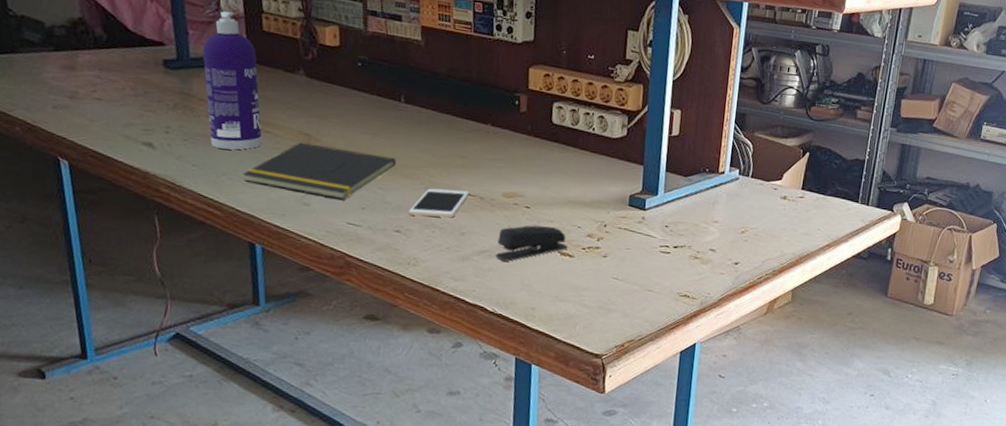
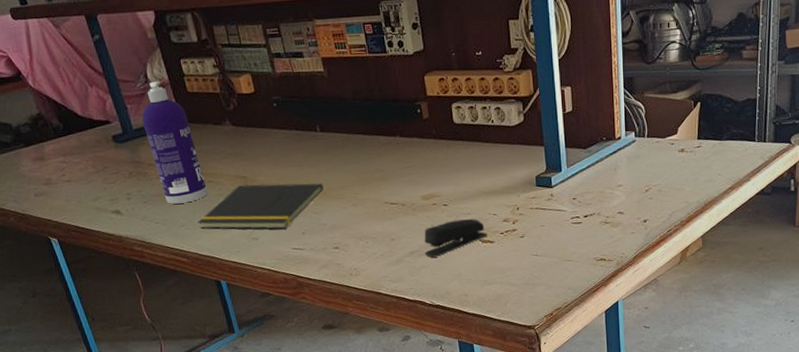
cell phone: present [409,188,470,218] -> none [343,200,392,231]

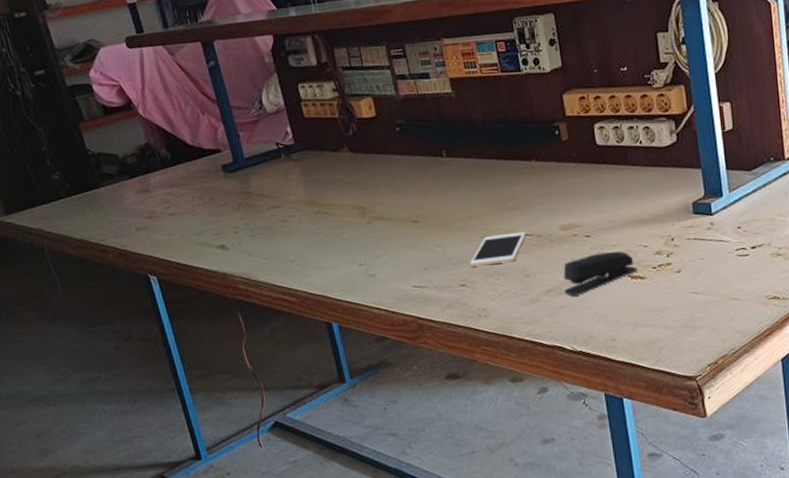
spray bottle: present [141,81,208,204] -> none [254,106,322,238]
notepad: present [197,183,324,229] -> none [309,213,449,265]
cell phone: none [343,200,392,231] -> present [470,231,527,267]

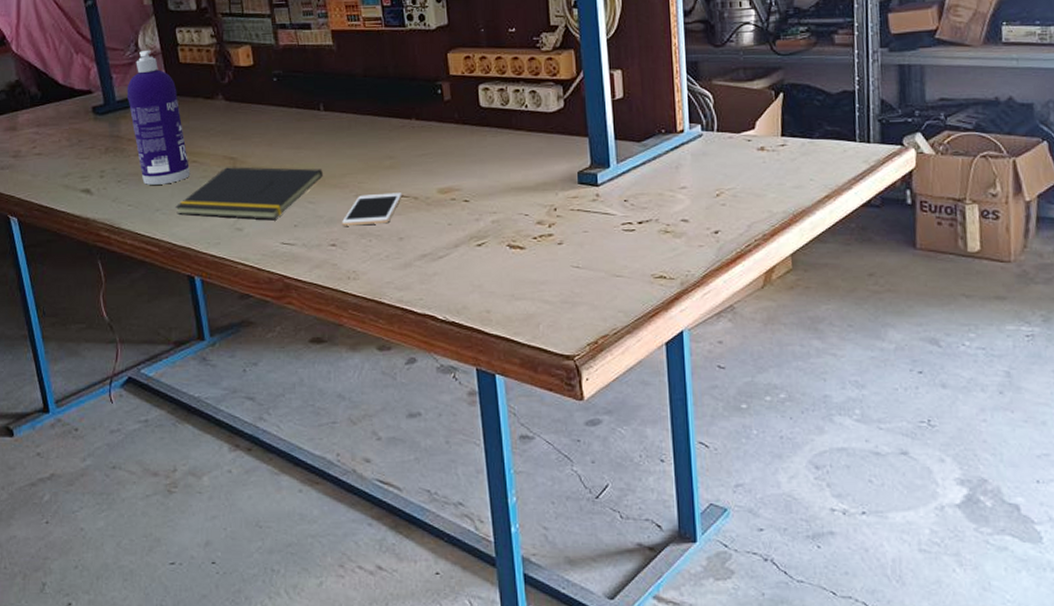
spray bottle: none [254,106,322,238] -> present [126,49,191,185]
notepad: none [309,213,449,265] -> present [175,167,323,219]
stapler: present [563,251,637,296] -> none [439,219,517,263]

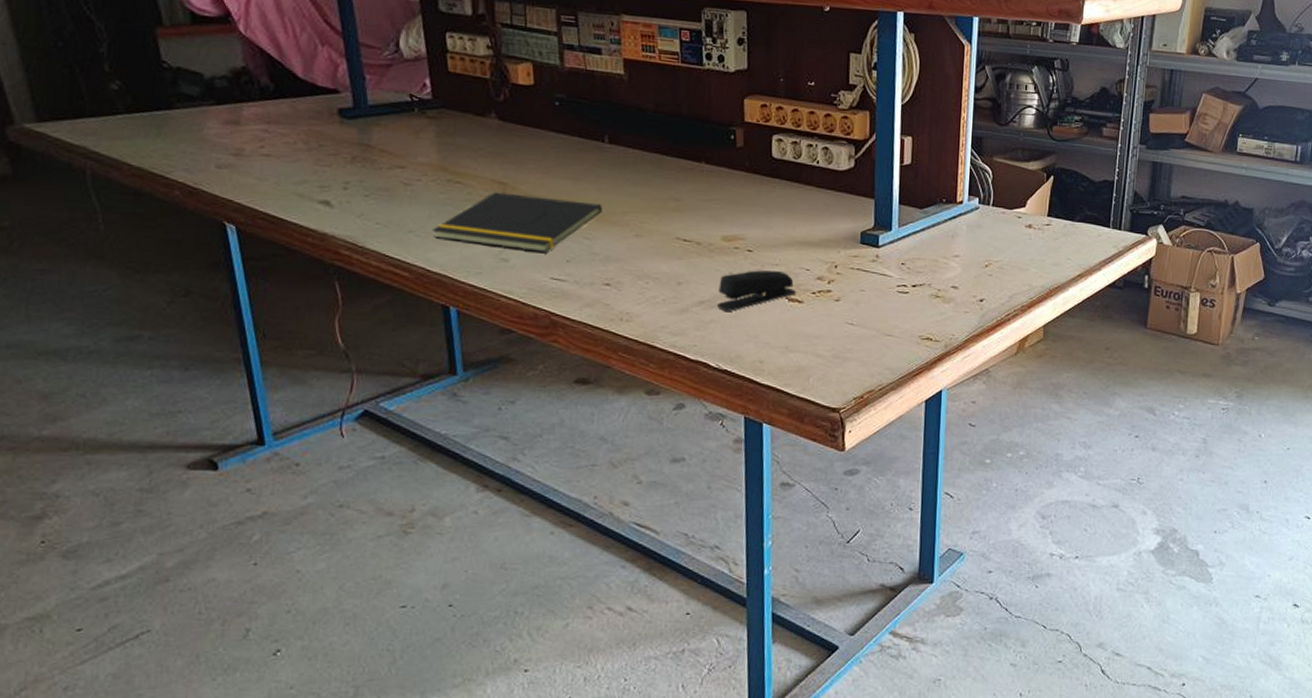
spray bottle: present [126,49,191,185] -> none [381,52,453,204]
cell phone: present [342,192,402,226] -> none [619,235,685,267]
stapler: none [439,219,517,263] -> present [717,270,796,311]

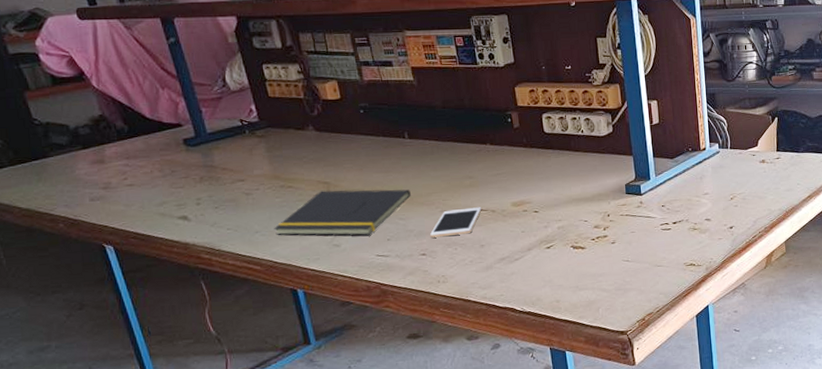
cell phone: none [619,235,685,267] -> present [430,207,482,238]
stapler: present [717,270,796,311] -> none [514,225,579,264]

